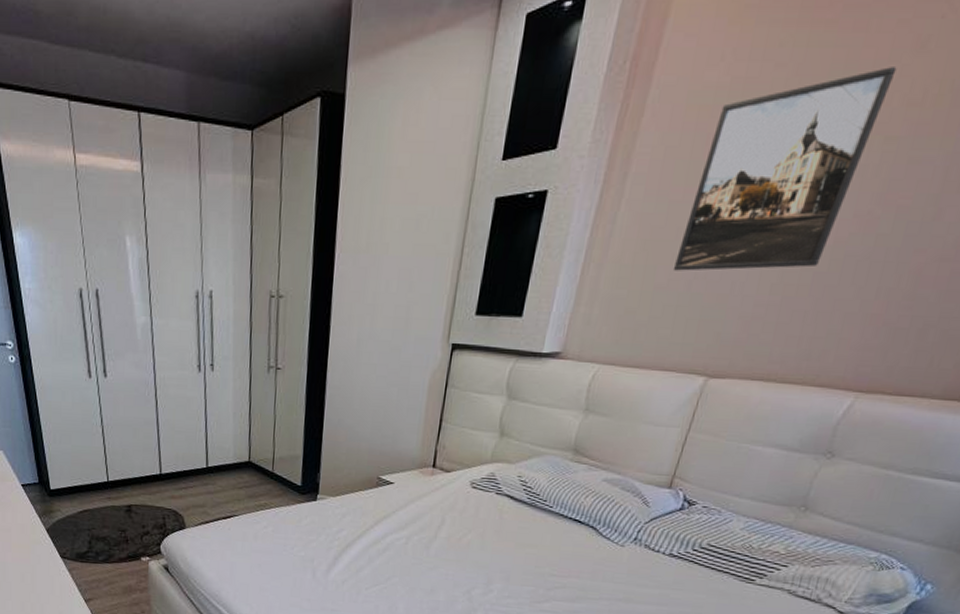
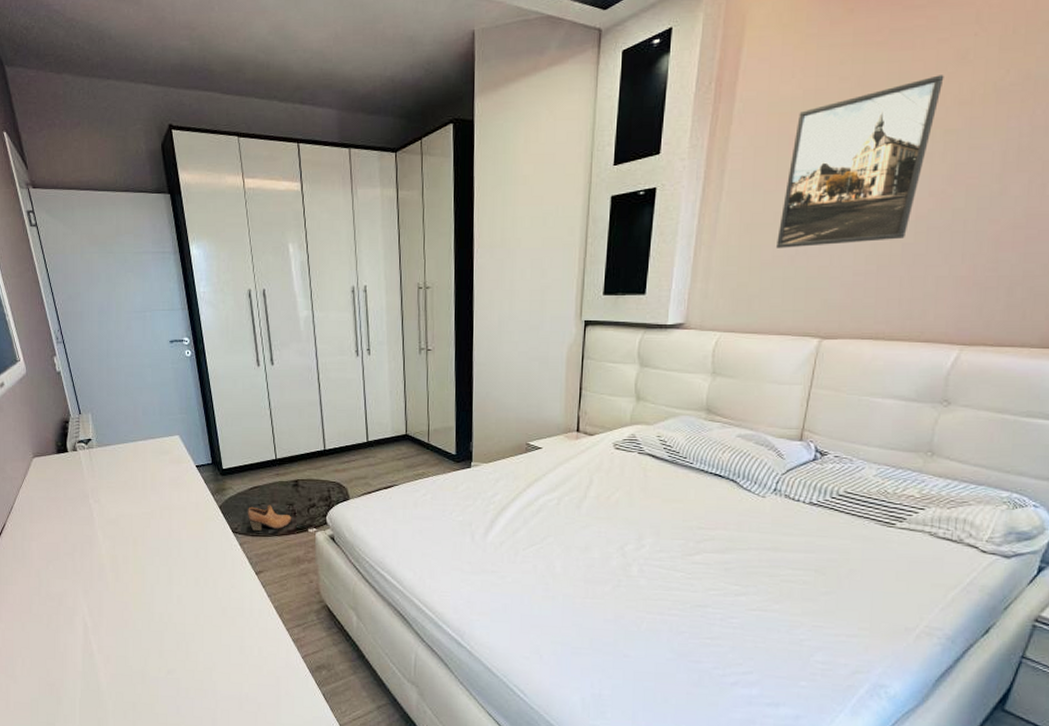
shoe: none [77,530,124,557] -> present [248,505,292,531]

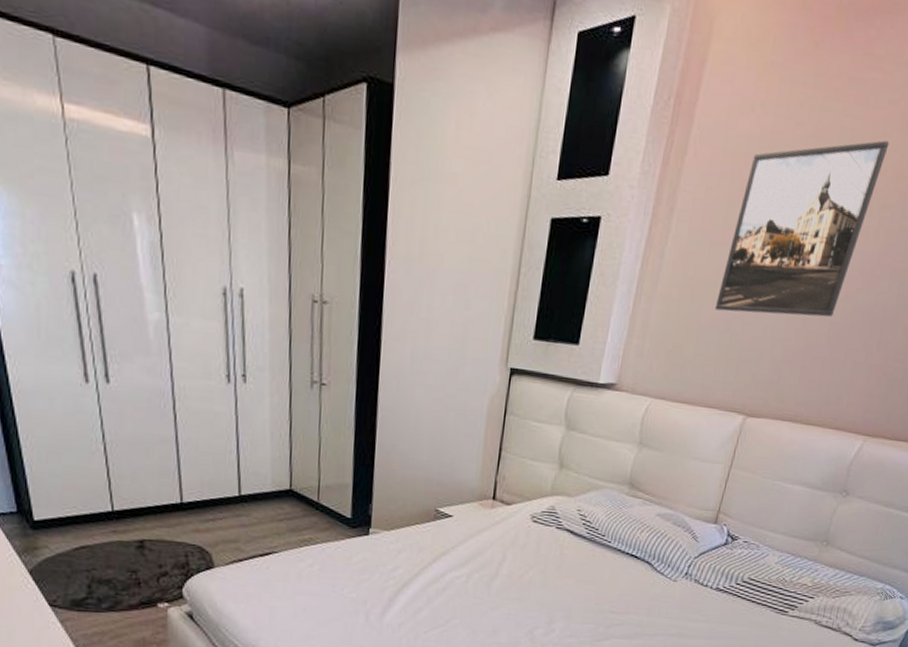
shoe: present [248,505,292,531] -> none [72,571,135,604]

